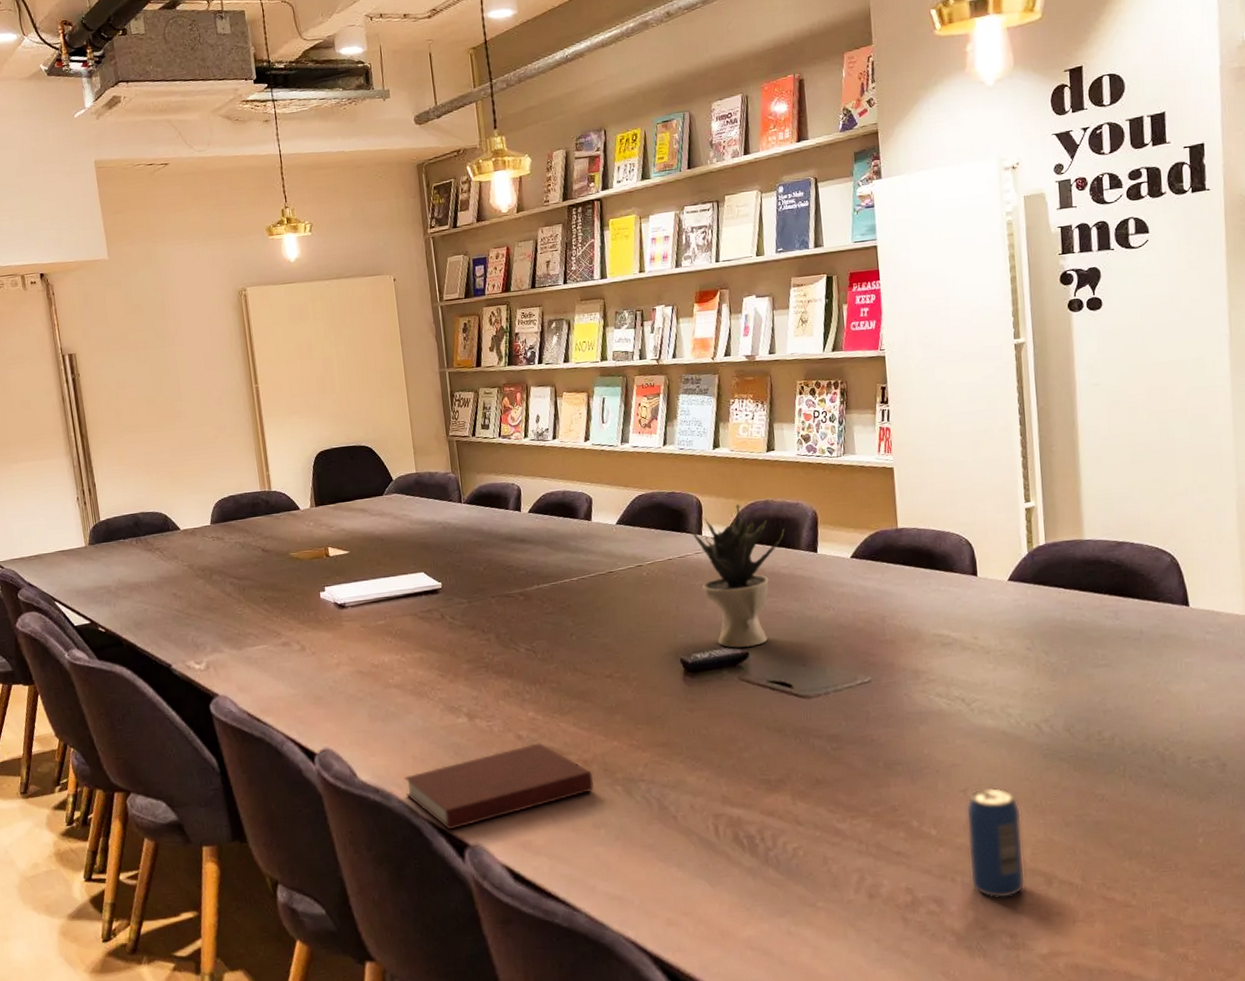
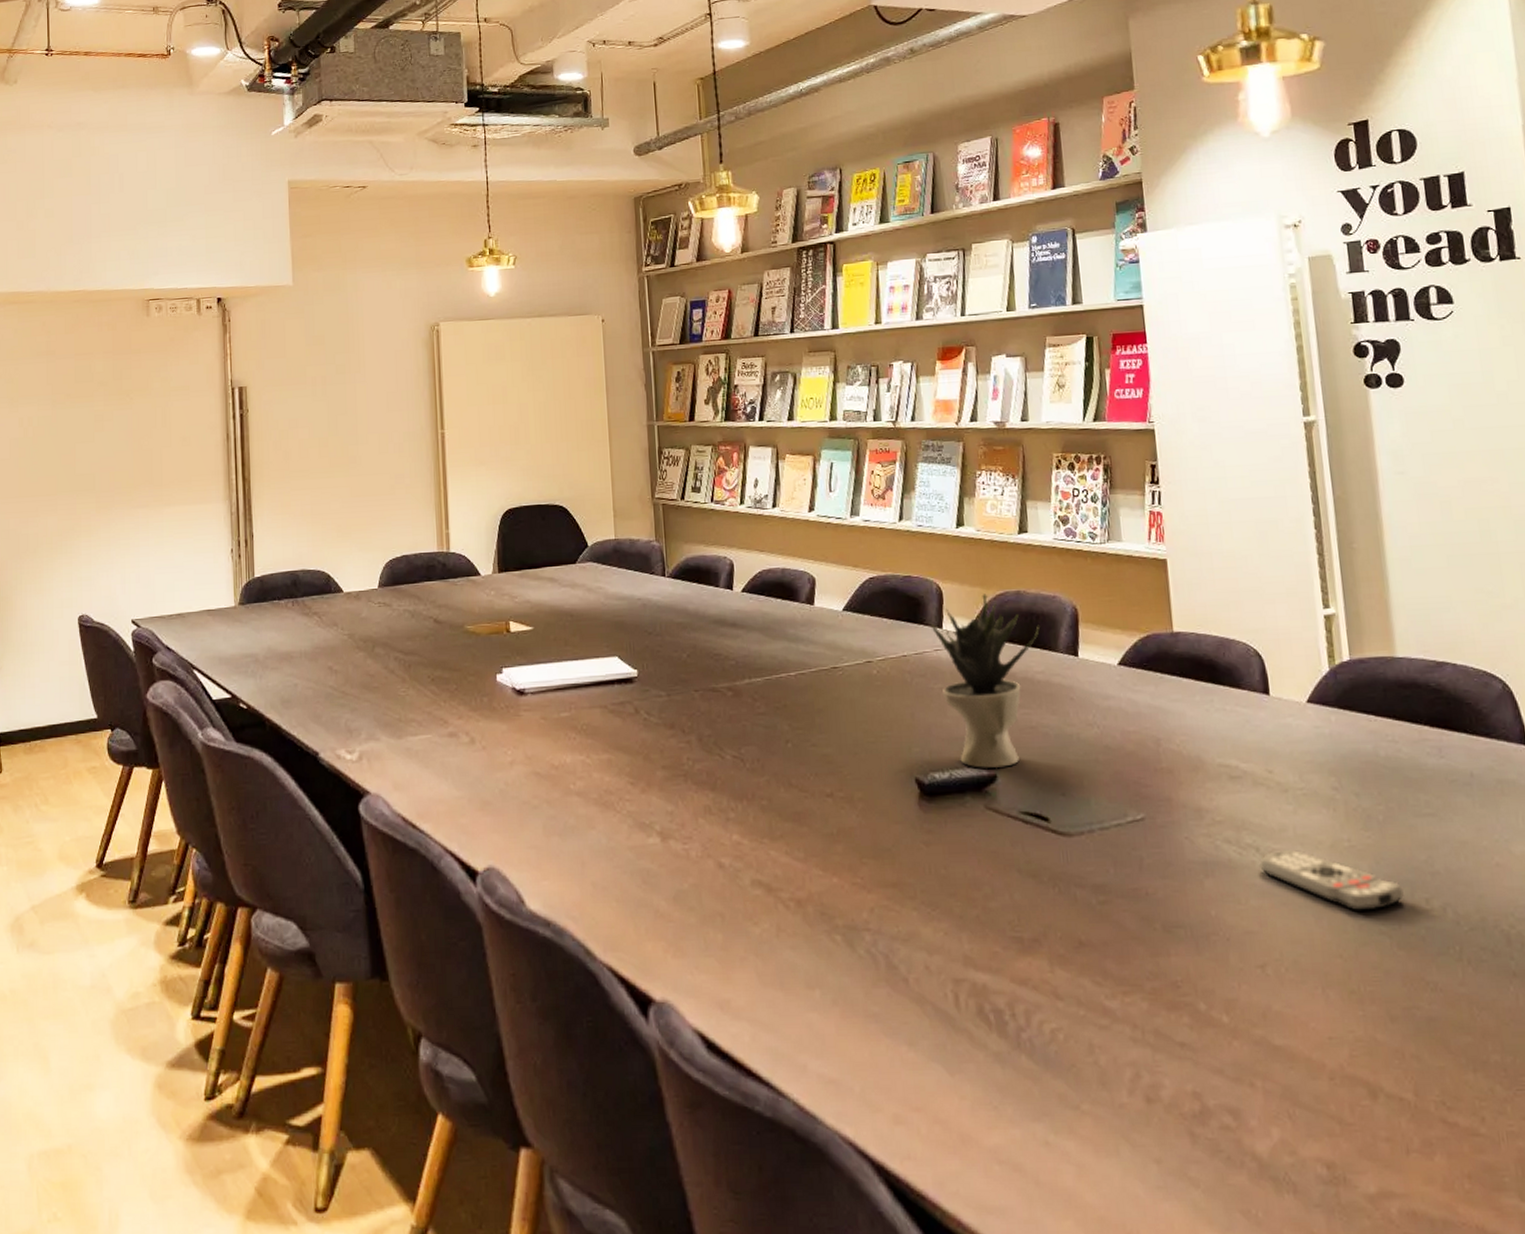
notebook: present [404,742,595,830] -> none [581,873,809,980]
remote control: none [963,699,1081,744] -> present [1258,850,1404,911]
beverage can: present [966,786,1026,899] -> none [1265,963,1343,1114]

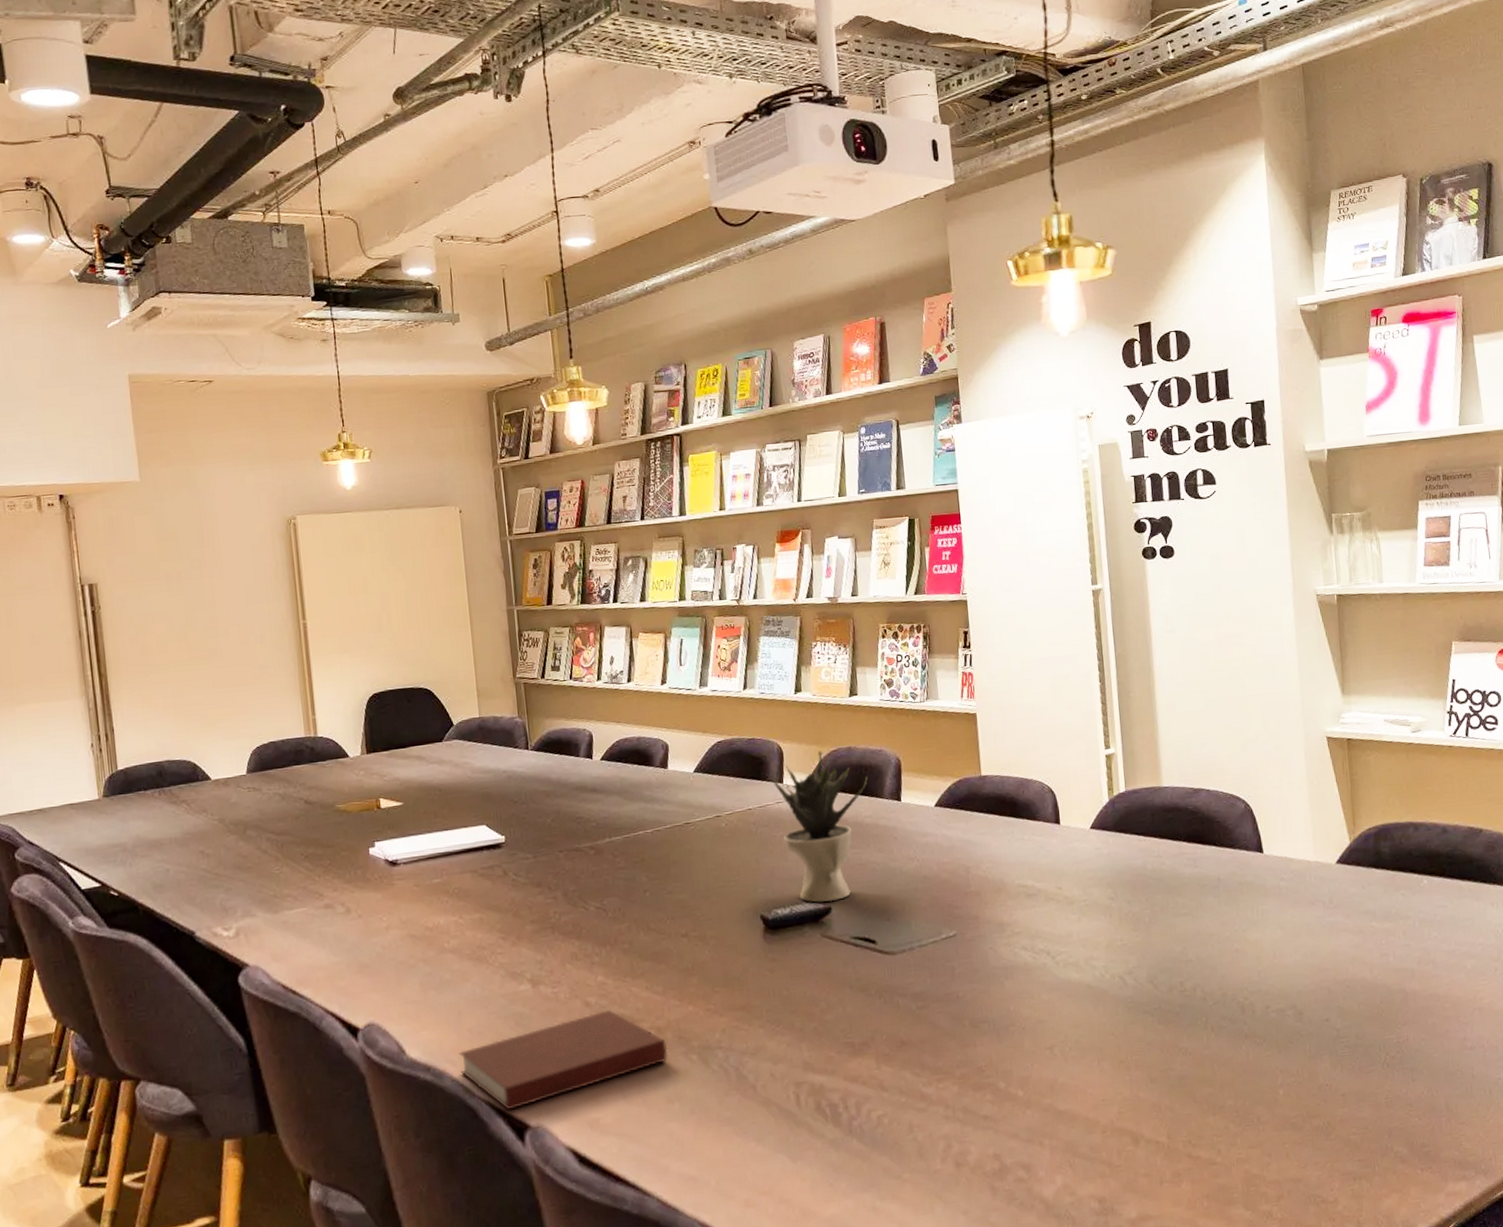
notebook: none [581,873,809,980] -> present [459,1009,668,1110]
remote control: present [1258,850,1404,911] -> none [1049,951,1163,997]

